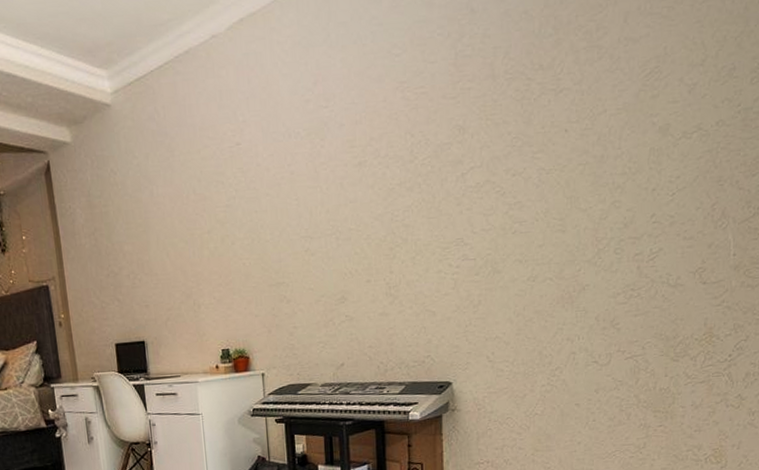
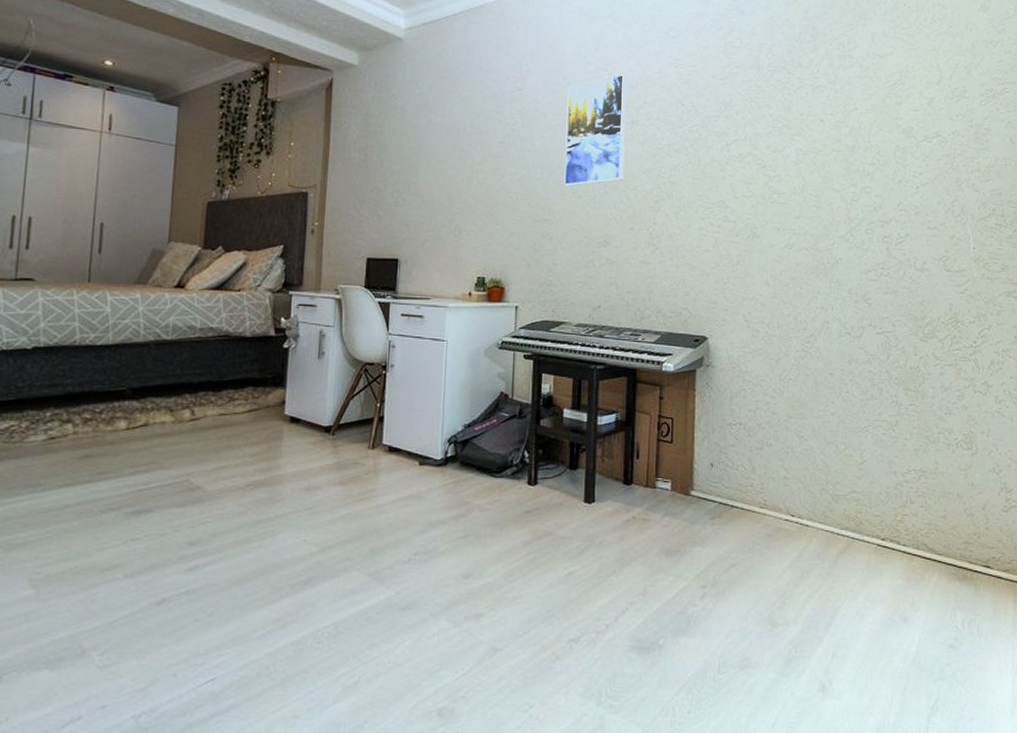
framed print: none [288,109,356,245] -> present [564,74,627,187]

